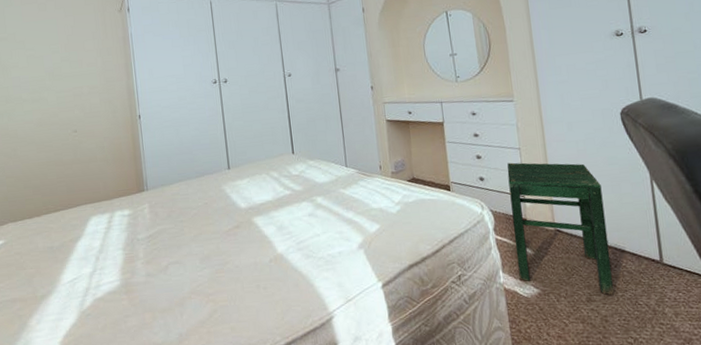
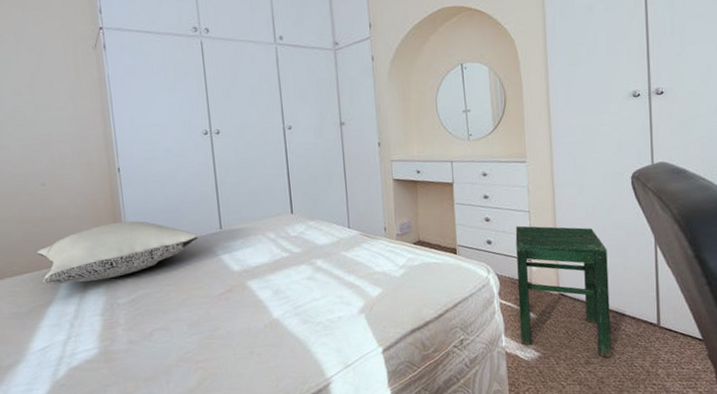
pillow: none [69,162,209,221] -> present [37,221,199,285]

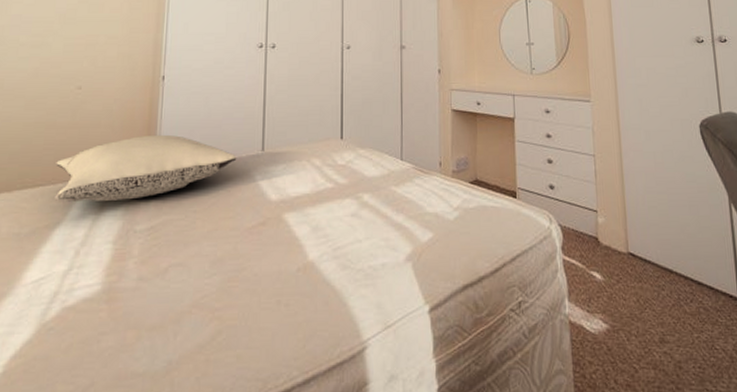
stool: present [515,226,612,358] -> none [579,171,690,336]

